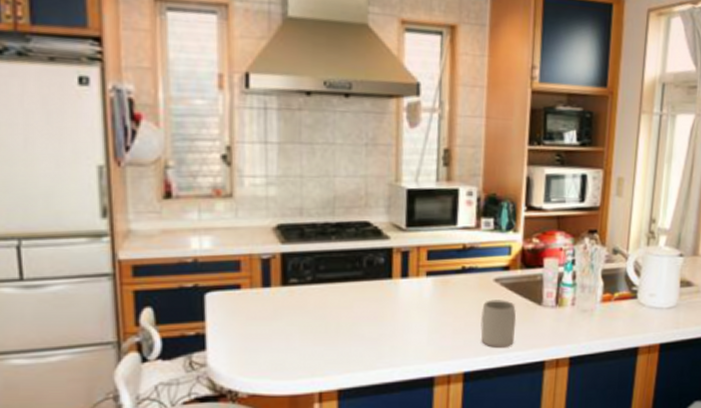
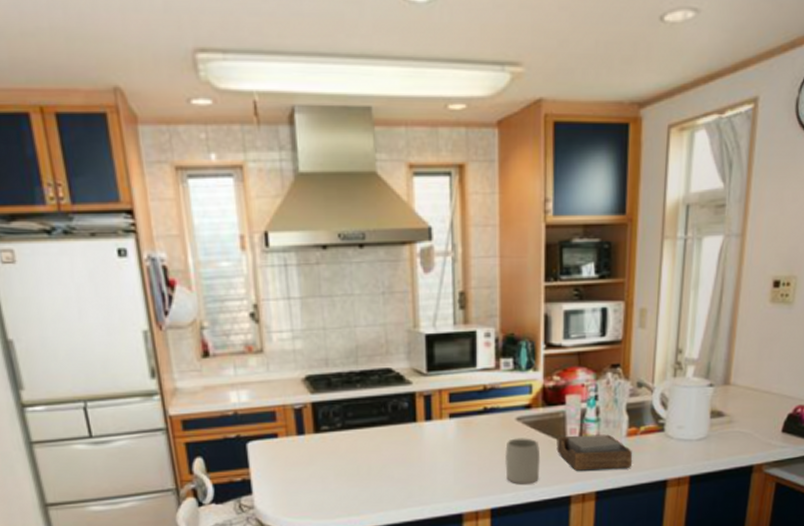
napkin holder: none [532,299,607,335] -> present [556,434,633,471]

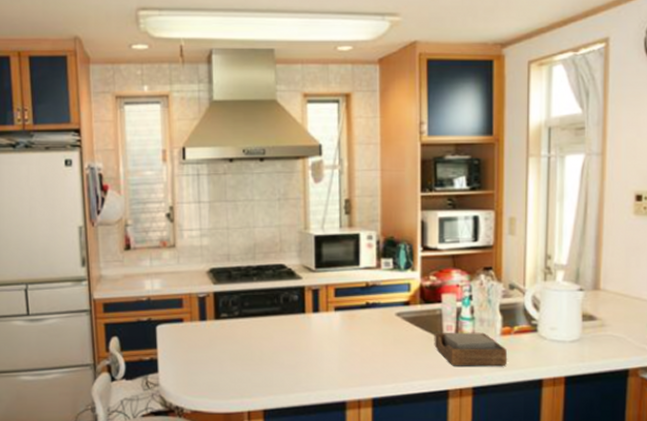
mug: present [505,438,541,484] -> none [386,332,419,376]

